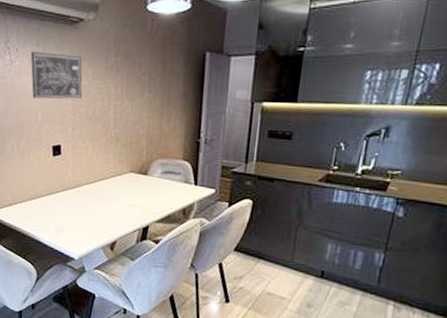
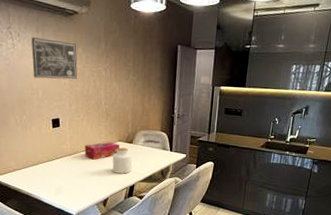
tissue box: none [89,173,132,194] -> present [84,142,120,160]
jar: none [122,179,147,212] -> present [112,147,133,174]

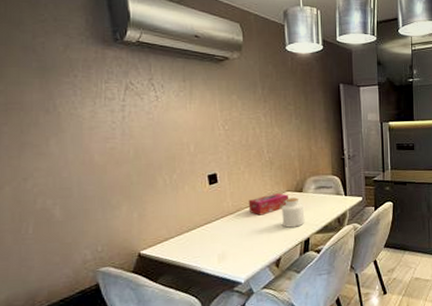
wall art: present [31,37,78,80] -> none [177,88,233,131]

